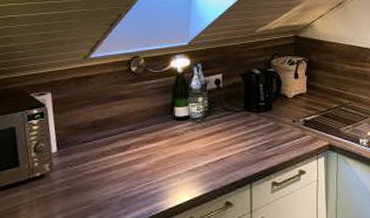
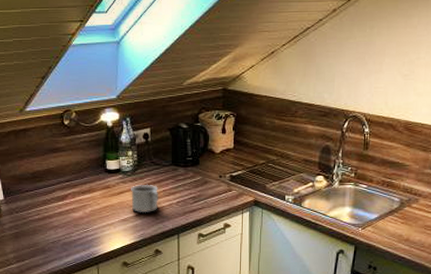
mug: none [200,131,231,162] -> present [131,184,159,213]

